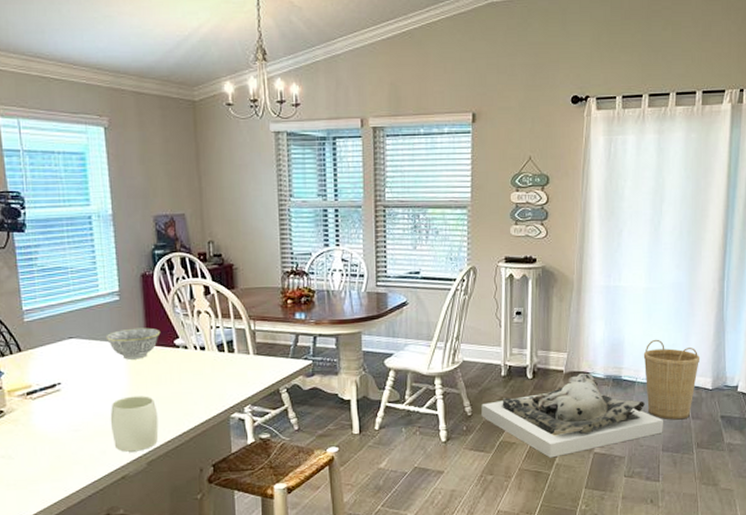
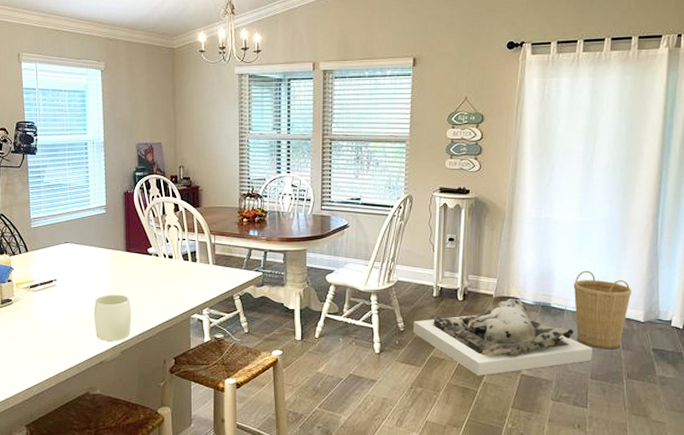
bowl: present [105,327,161,360] -> none [93,237,137,263]

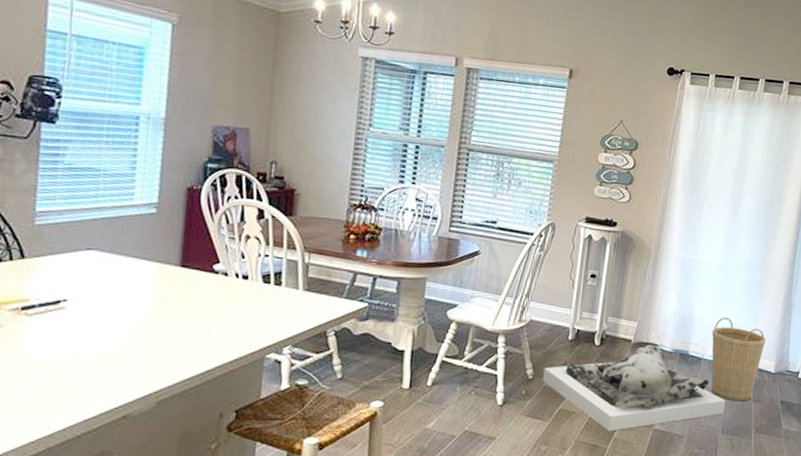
mug: present [93,294,132,341] -> none [119,323,180,388]

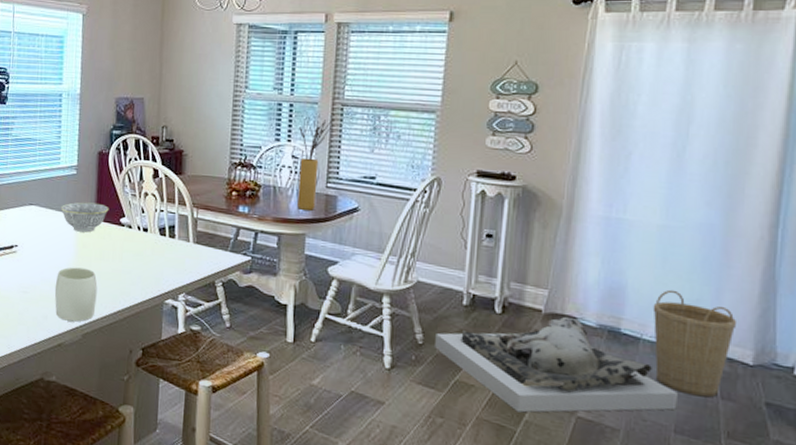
mug: none [119,323,180,388] -> present [54,267,98,322]
bowl: none [132,246,199,282] -> present [60,202,109,233]
vase: none [419,157,459,254] -> present [297,114,333,210]

